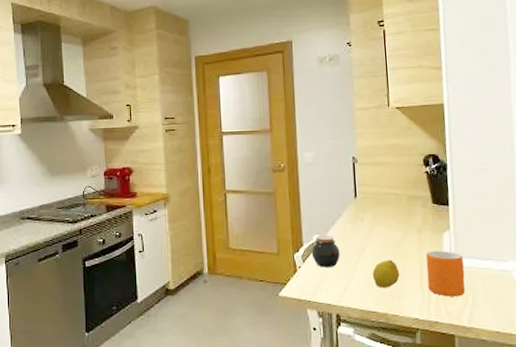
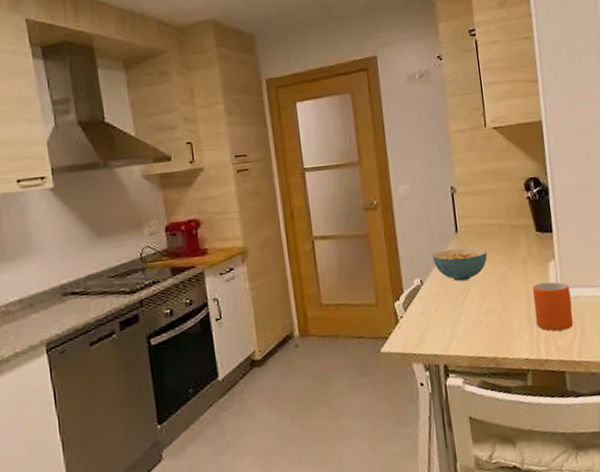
jar: present [311,235,340,267] -> none [413,277,444,315]
cereal bowl: none [331,212,383,241] -> present [432,248,487,282]
fruit: present [372,259,400,288] -> none [479,297,507,330]

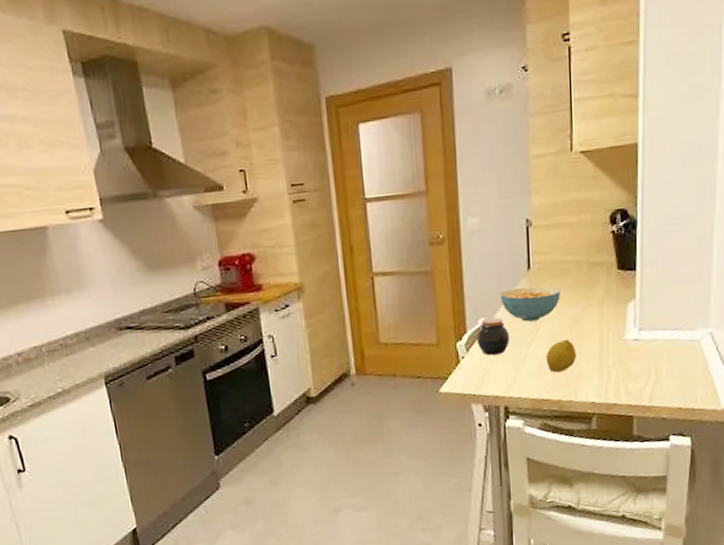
jar: none [413,277,444,315] -> present [476,317,510,355]
fruit: none [479,297,507,330] -> present [546,339,577,373]
mug: present [532,282,573,332] -> none [606,323,649,376]

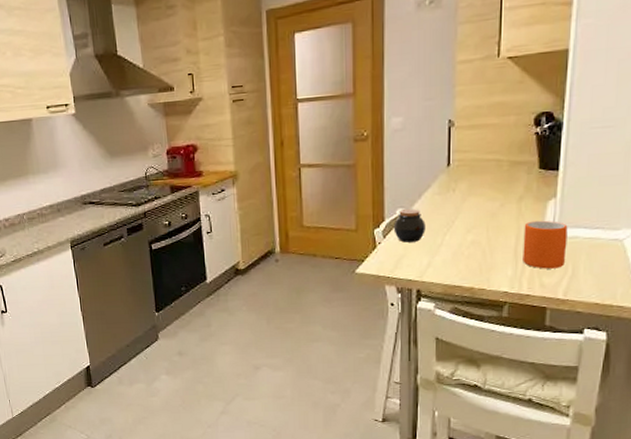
cereal bowl: present [500,286,560,322] -> none [419,182,479,214]
fruit: present [546,339,577,373] -> none [460,231,492,262]
mug: none [606,323,649,376] -> present [523,220,568,269]

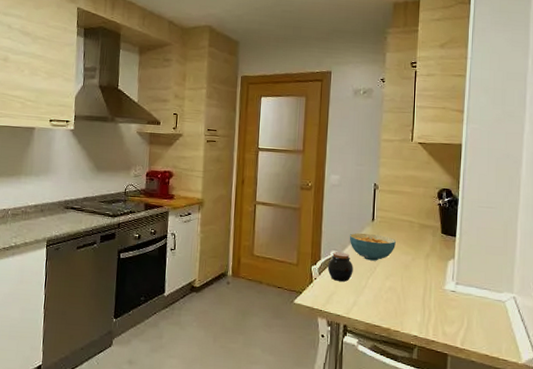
cereal bowl: none [419,182,479,214] -> present [349,233,396,261]
mug: present [523,220,568,269] -> none [429,276,463,320]

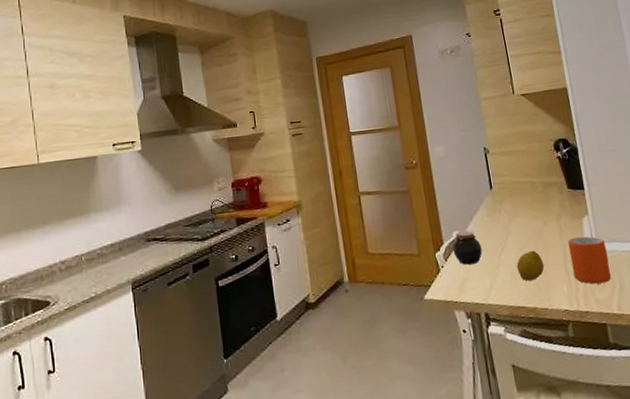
cereal bowl: present [349,233,396,261] -> none [469,203,522,235]
fruit: none [380,280,405,306] -> present [516,250,545,281]
mug: none [429,276,463,320] -> present [567,236,611,284]

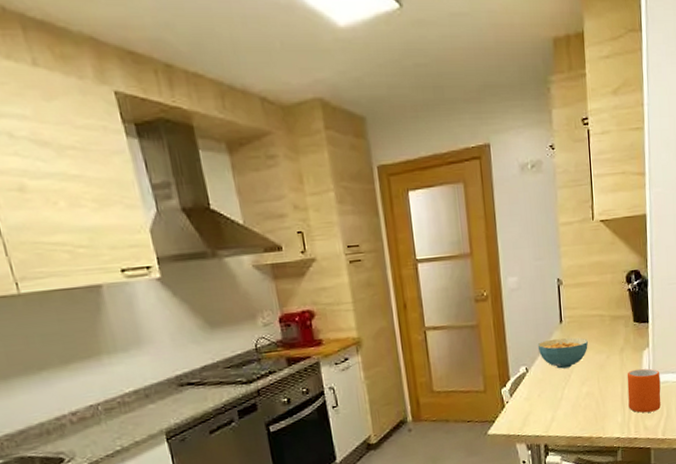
jar: present [452,230,482,265] -> none [518,365,547,400]
cereal bowl: none [469,203,522,235] -> present [537,337,588,369]
fruit: present [516,250,545,281] -> none [578,383,603,413]

